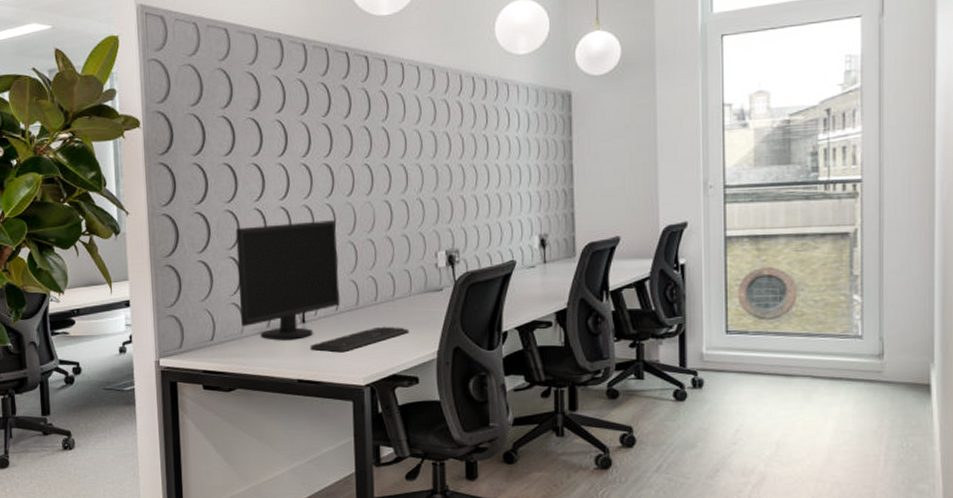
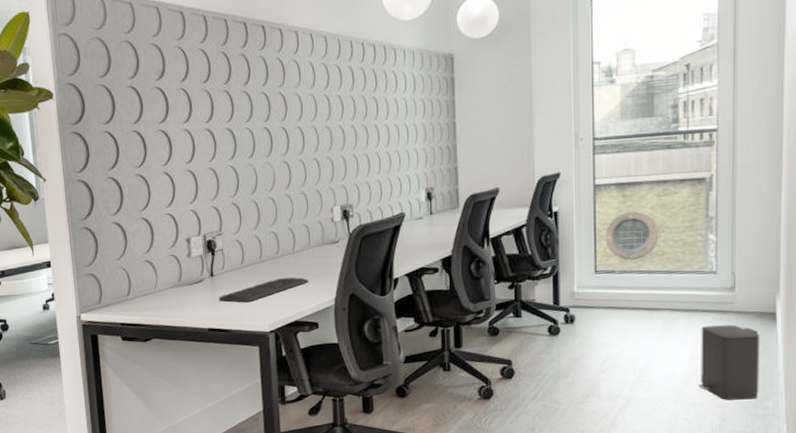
monitor: present [236,219,340,340] -> none [146,180,245,293]
pedal bin: none [843,396,913,481] -> present [698,325,760,400]

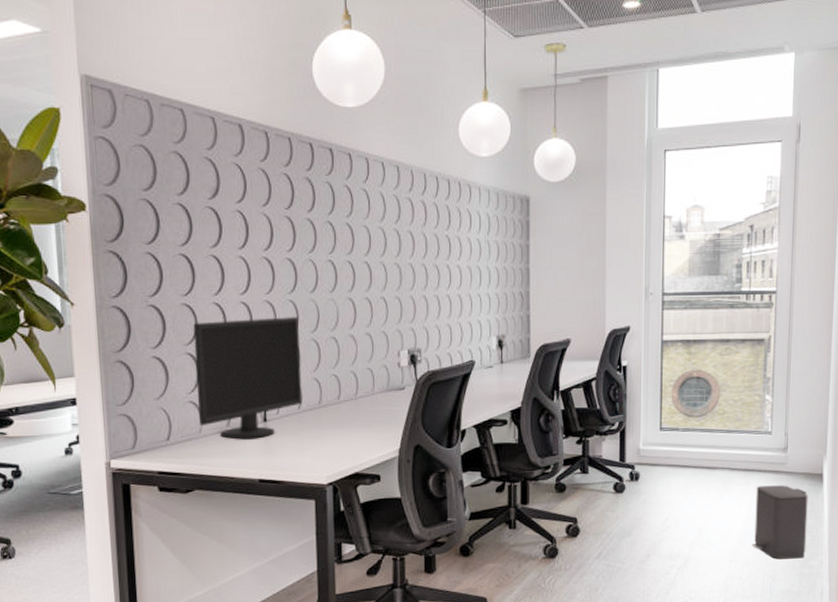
monitor: none [146,180,245,293] -> present [193,316,303,440]
computer keyboard: present [218,277,309,303] -> none [271,425,372,452]

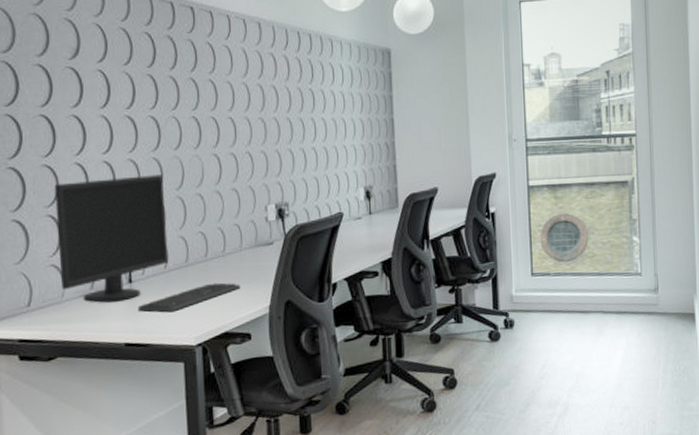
computer keyboard: none [271,425,372,452] -> present [137,282,241,313]
pedal bin: present [752,485,808,560] -> none [630,326,684,403]

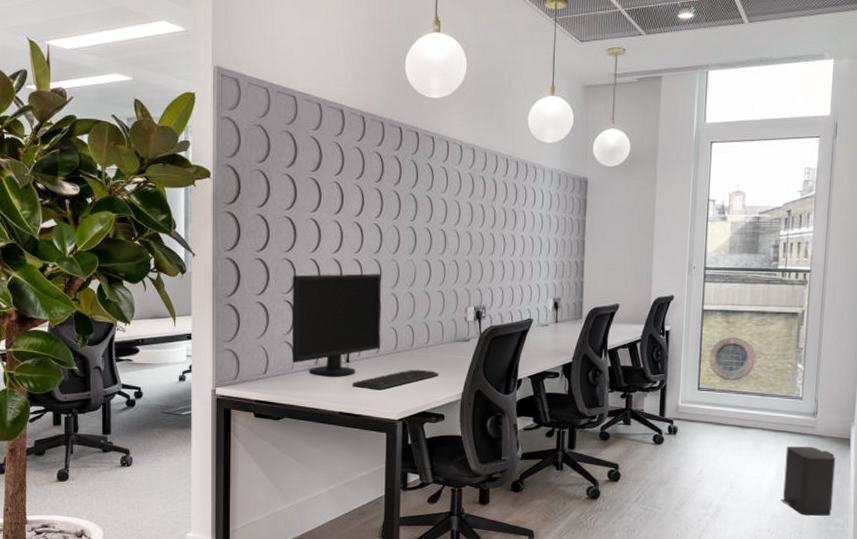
pedal bin: none [630,326,684,403] -> present [780,446,836,516]

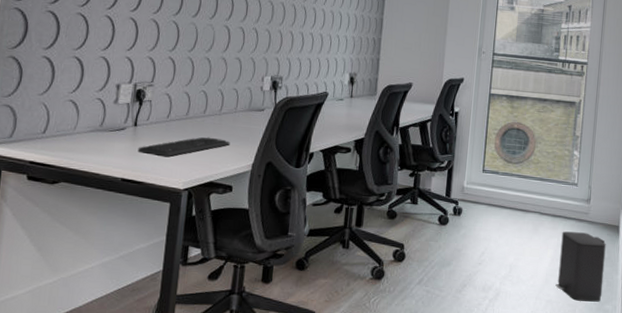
monitor: present [292,273,382,377] -> none [75,31,179,141]

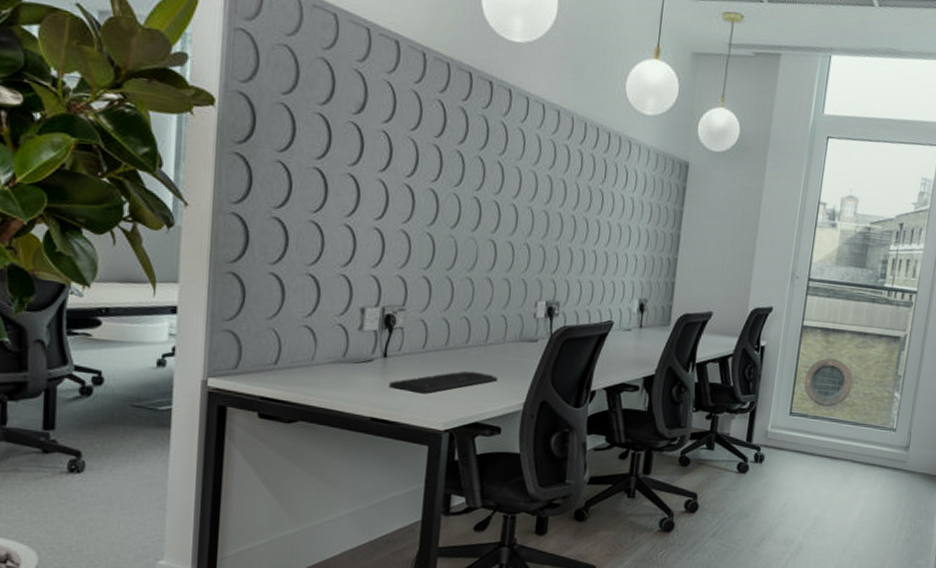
pedal bin: present [555,231,606,302] -> none [864,481,924,557]

